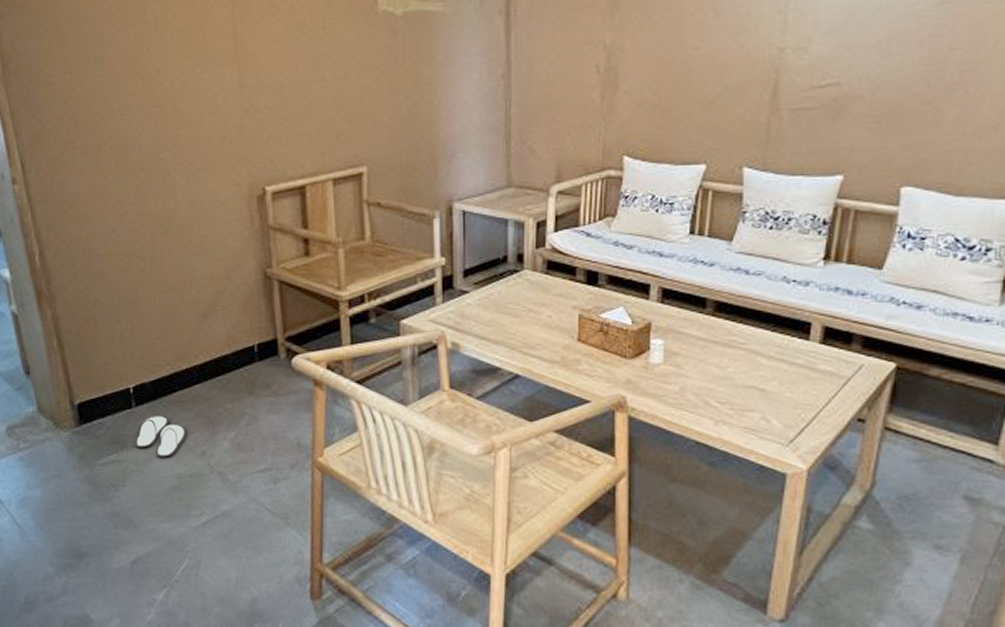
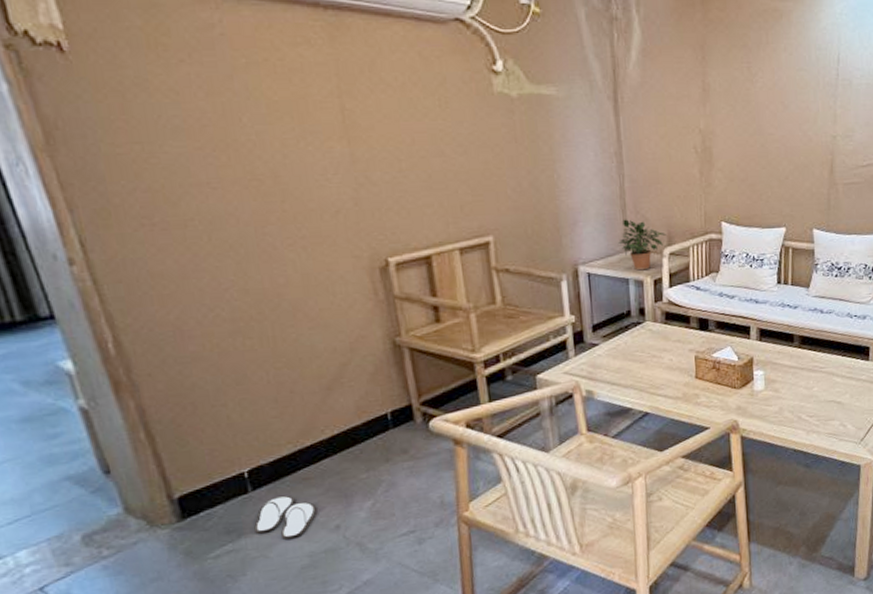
potted plant: none [498,151,555,211] -> present [617,219,666,271]

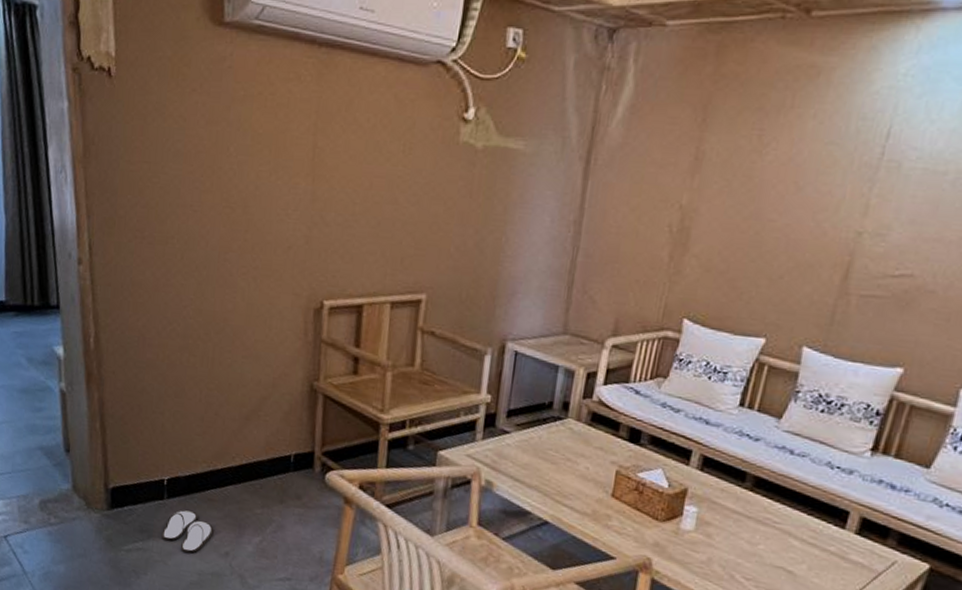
potted plant: present [617,219,666,271] -> none [554,298,613,360]

